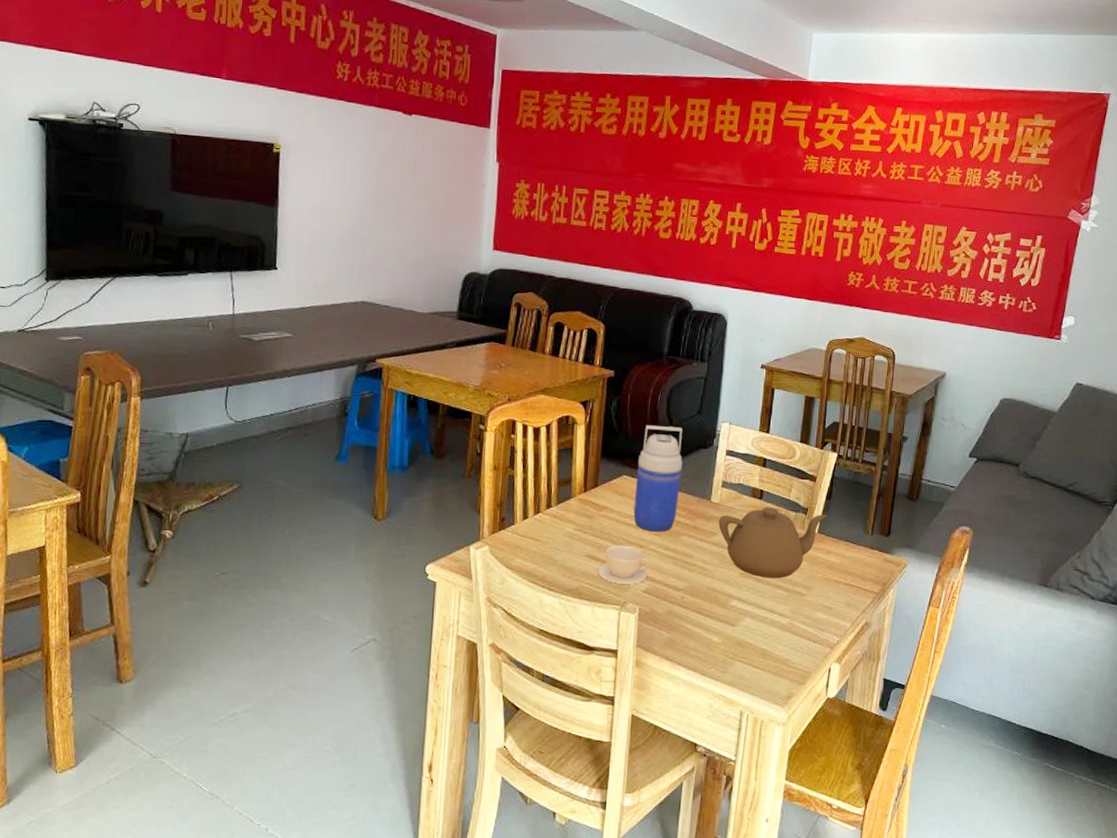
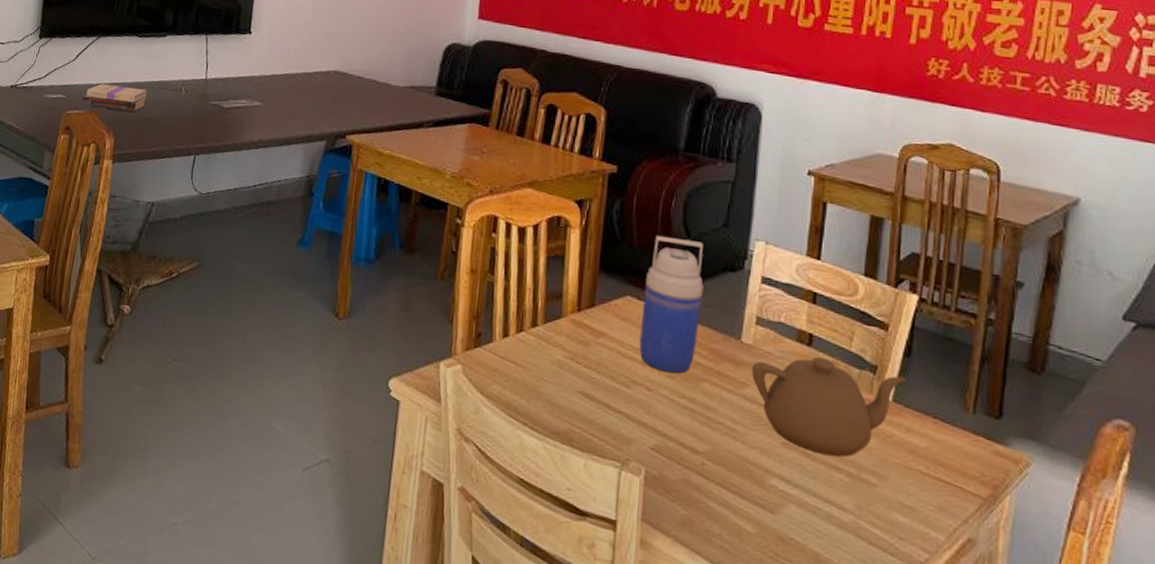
books: none [101,324,172,349] -> present [82,84,148,112]
teacup: present [597,545,648,584] -> none [592,383,658,437]

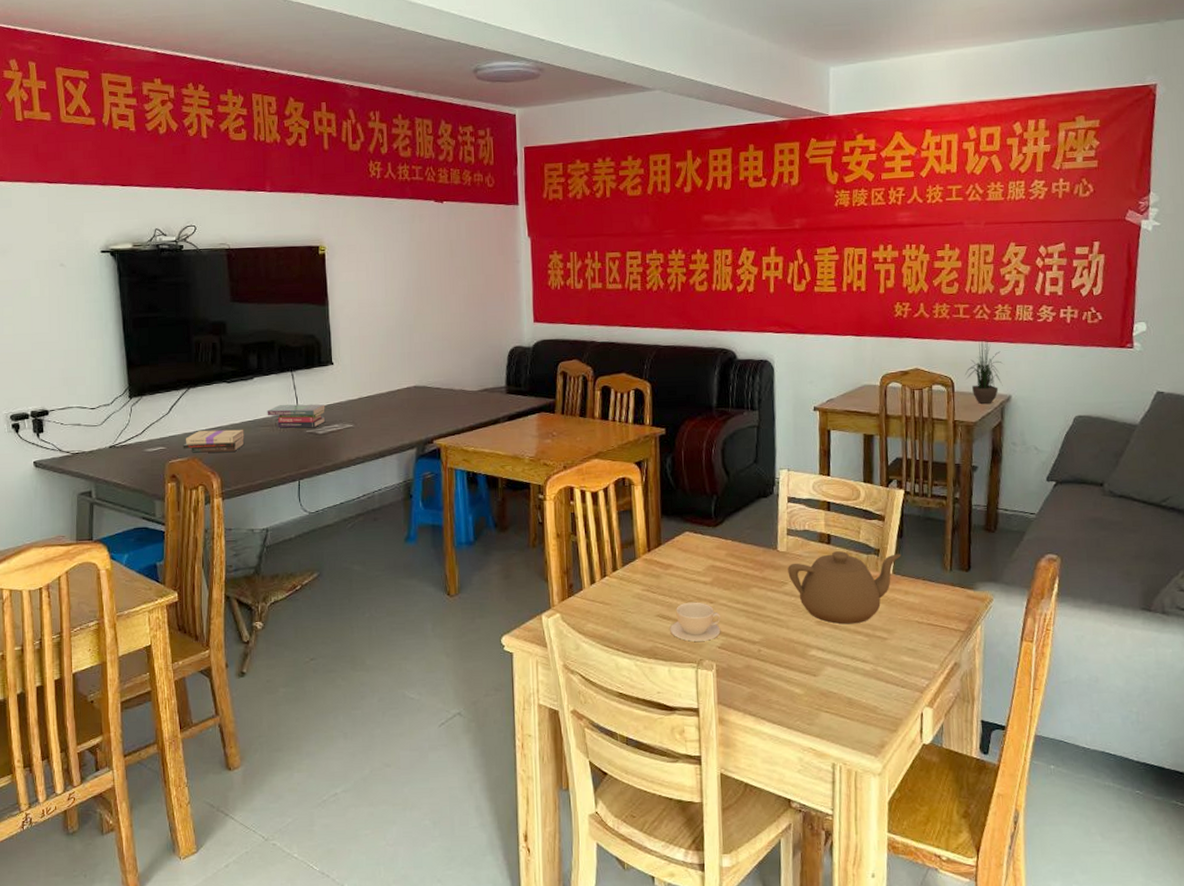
books: none [173,68,236,100] -> present [267,404,325,428]
teacup: none [592,383,658,437] -> present [670,602,721,642]
thermos: present [639,235,704,374] -> none [698,478,745,586]
potted plant: none [1017,120,1071,204] -> present [965,339,1003,404]

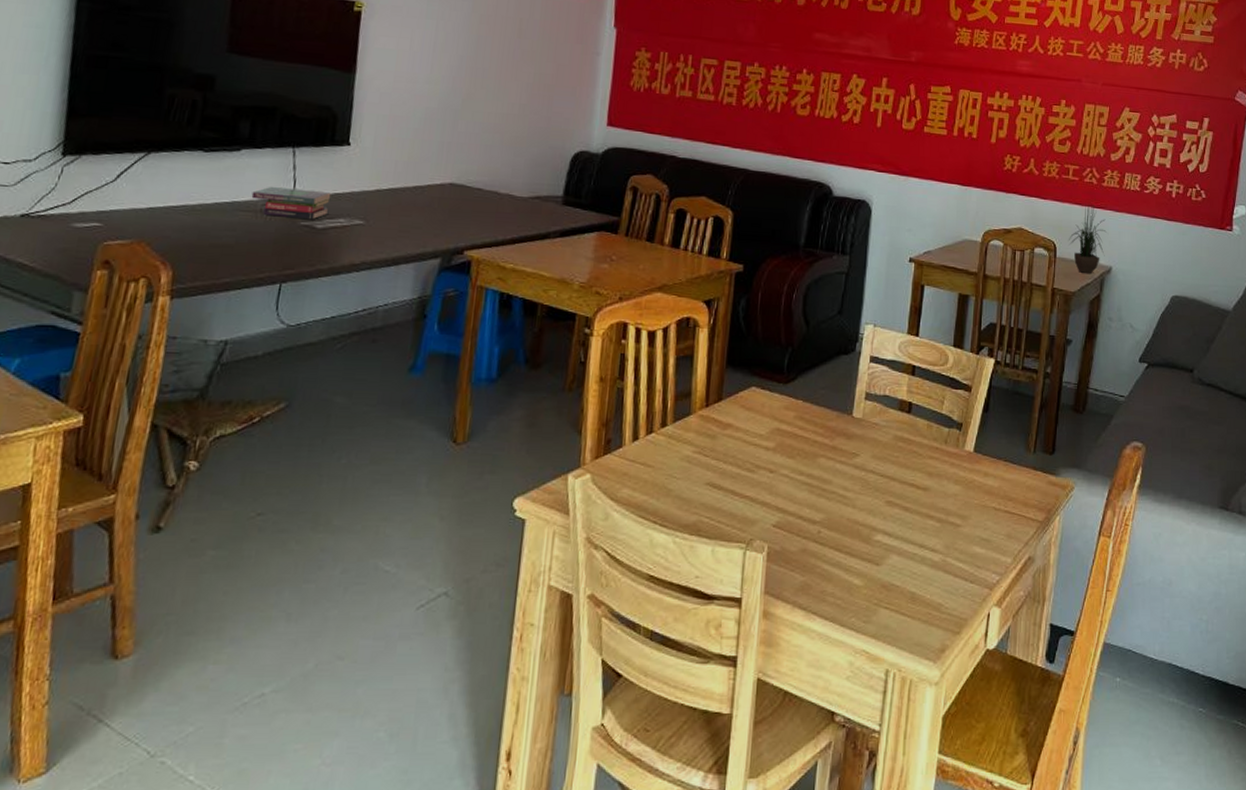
books: present [183,429,245,453] -> none [126,208,217,239]
teacup: present [670,602,721,642] -> none [719,470,780,517]
teapot: present [788,551,902,624] -> none [861,422,985,507]

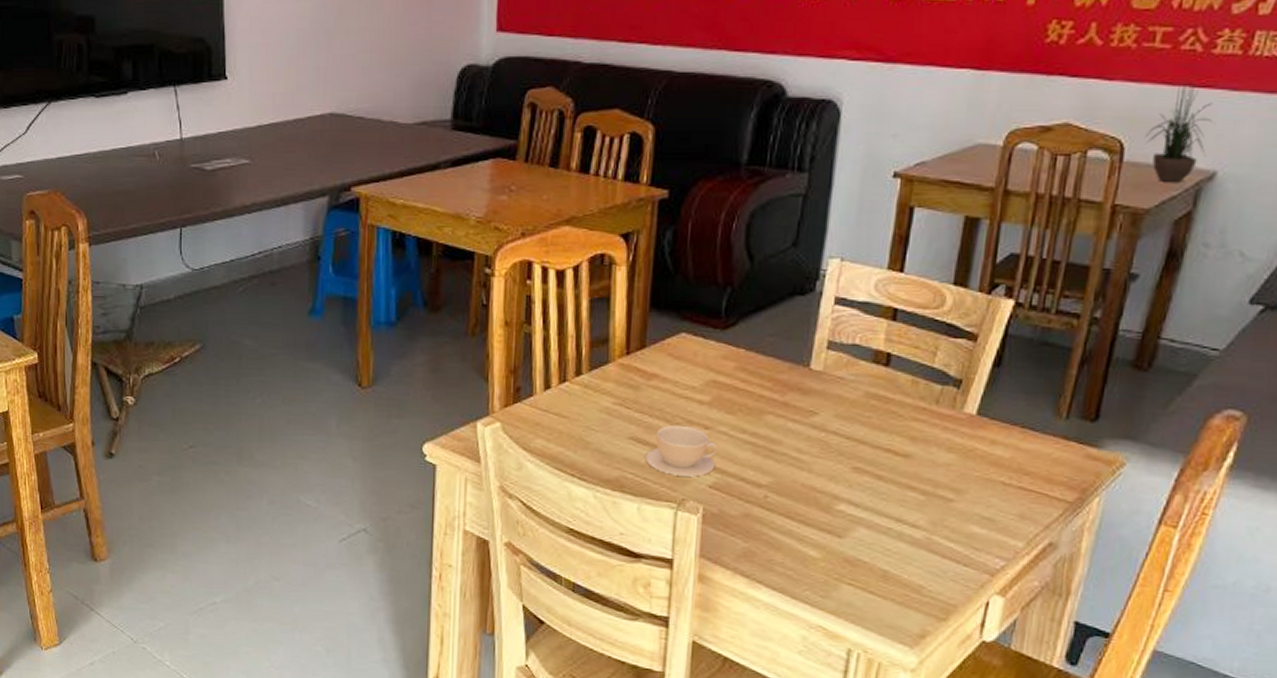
books: present [251,186,331,220] -> none [143,128,215,162]
teacup: none [719,470,780,517] -> present [645,424,717,477]

